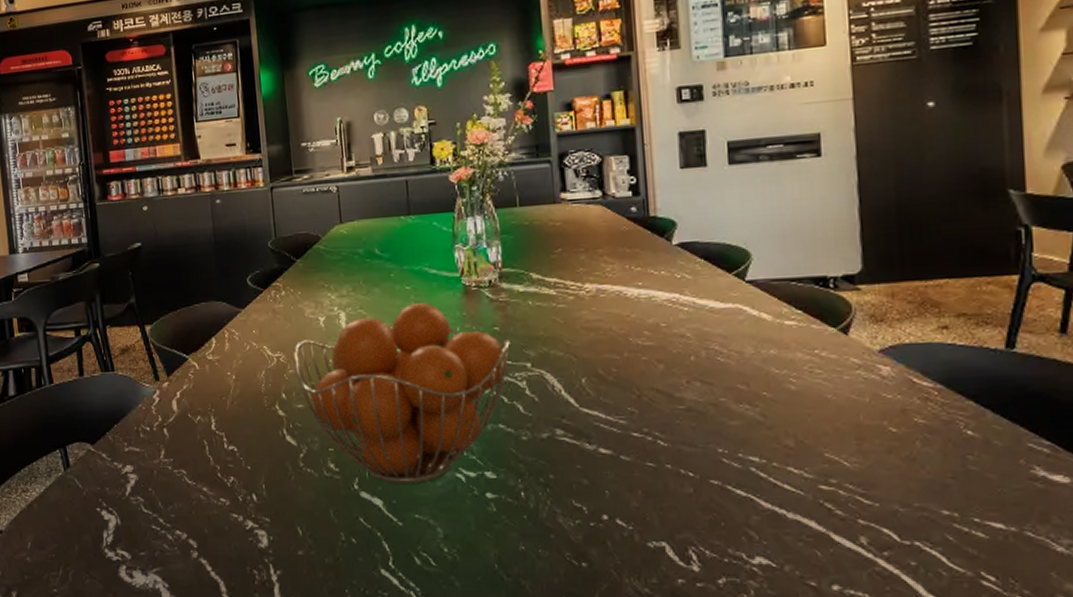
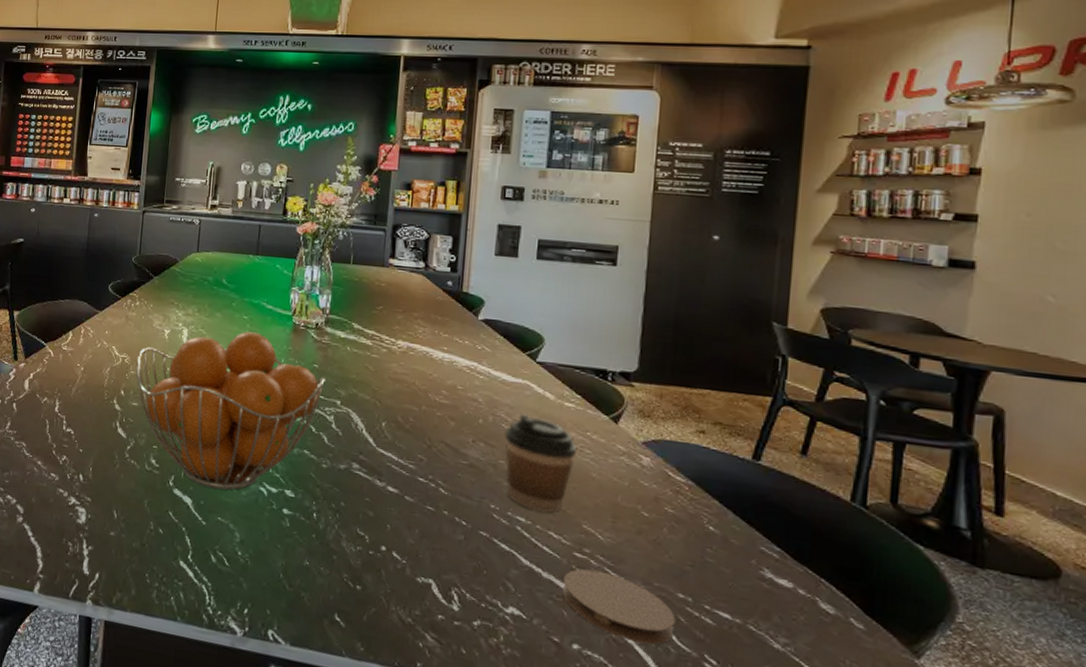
coffee cup: none [722,342,807,448] -> present [505,414,578,513]
coaster: none [811,501,944,571] -> present [561,569,676,645]

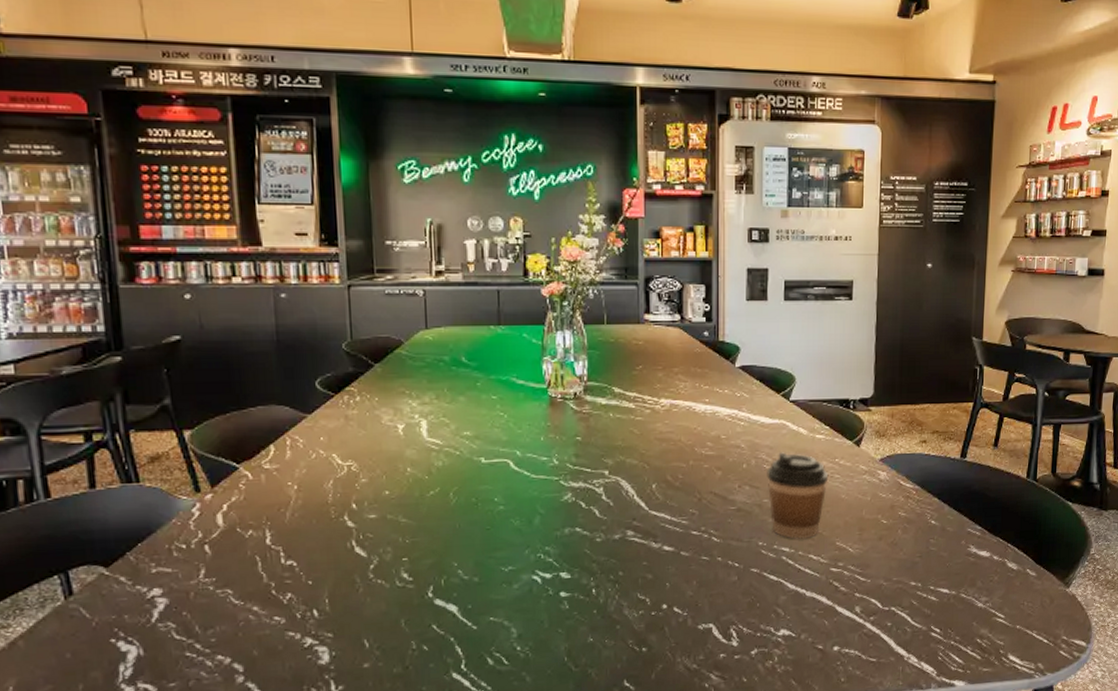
fruit basket: present [135,331,326,491] -> none [366,411,590,590]
coaster: present [561,569,676,645] -> none [822,578,910,631]

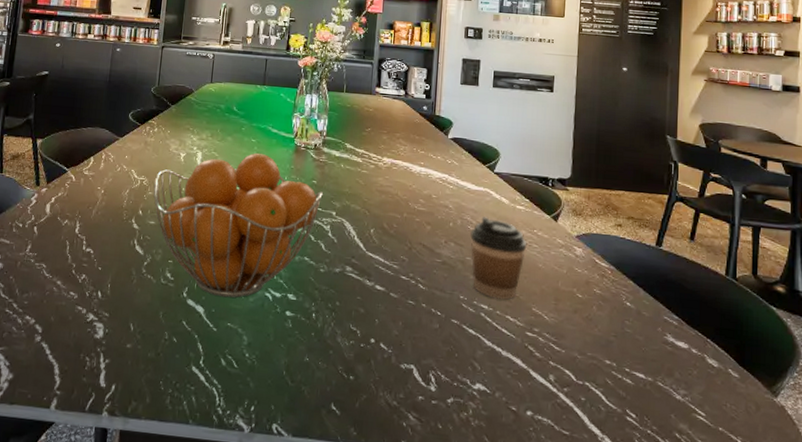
fruit basket: none [366,411,590,590] -> present [153,152,323,298]

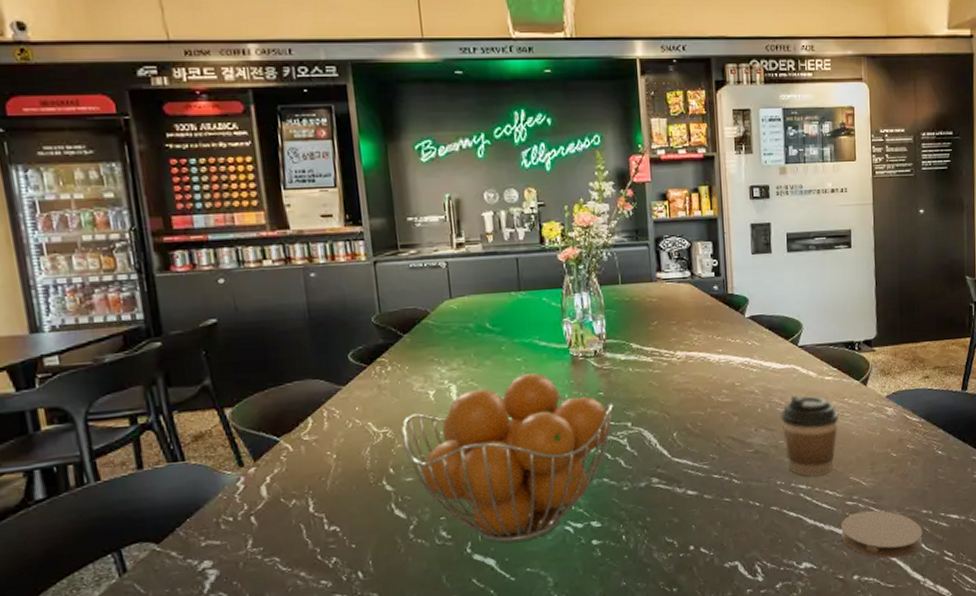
coaster: none [517,345,604,405] -> present [840,510,923,559]

